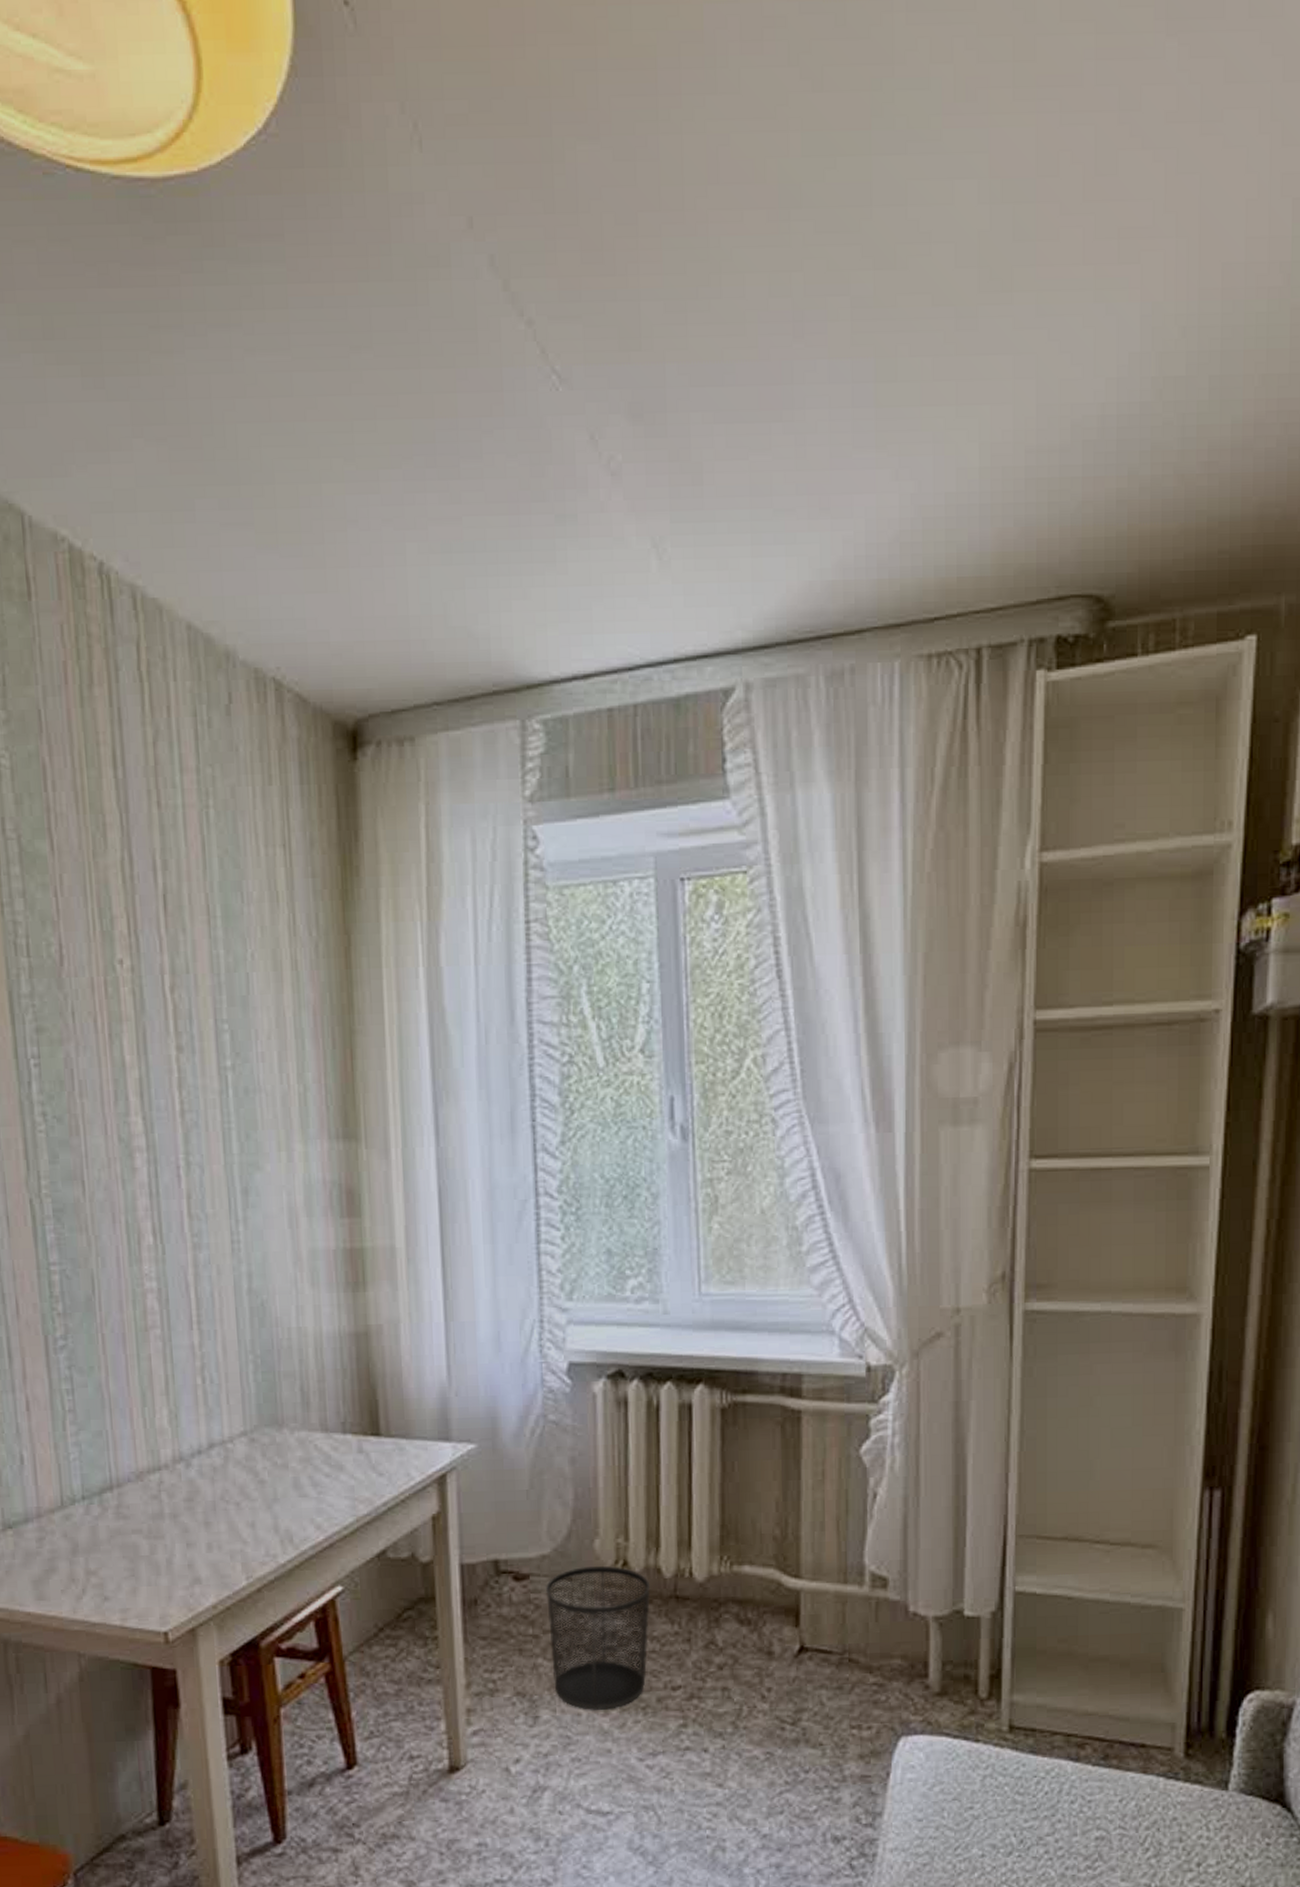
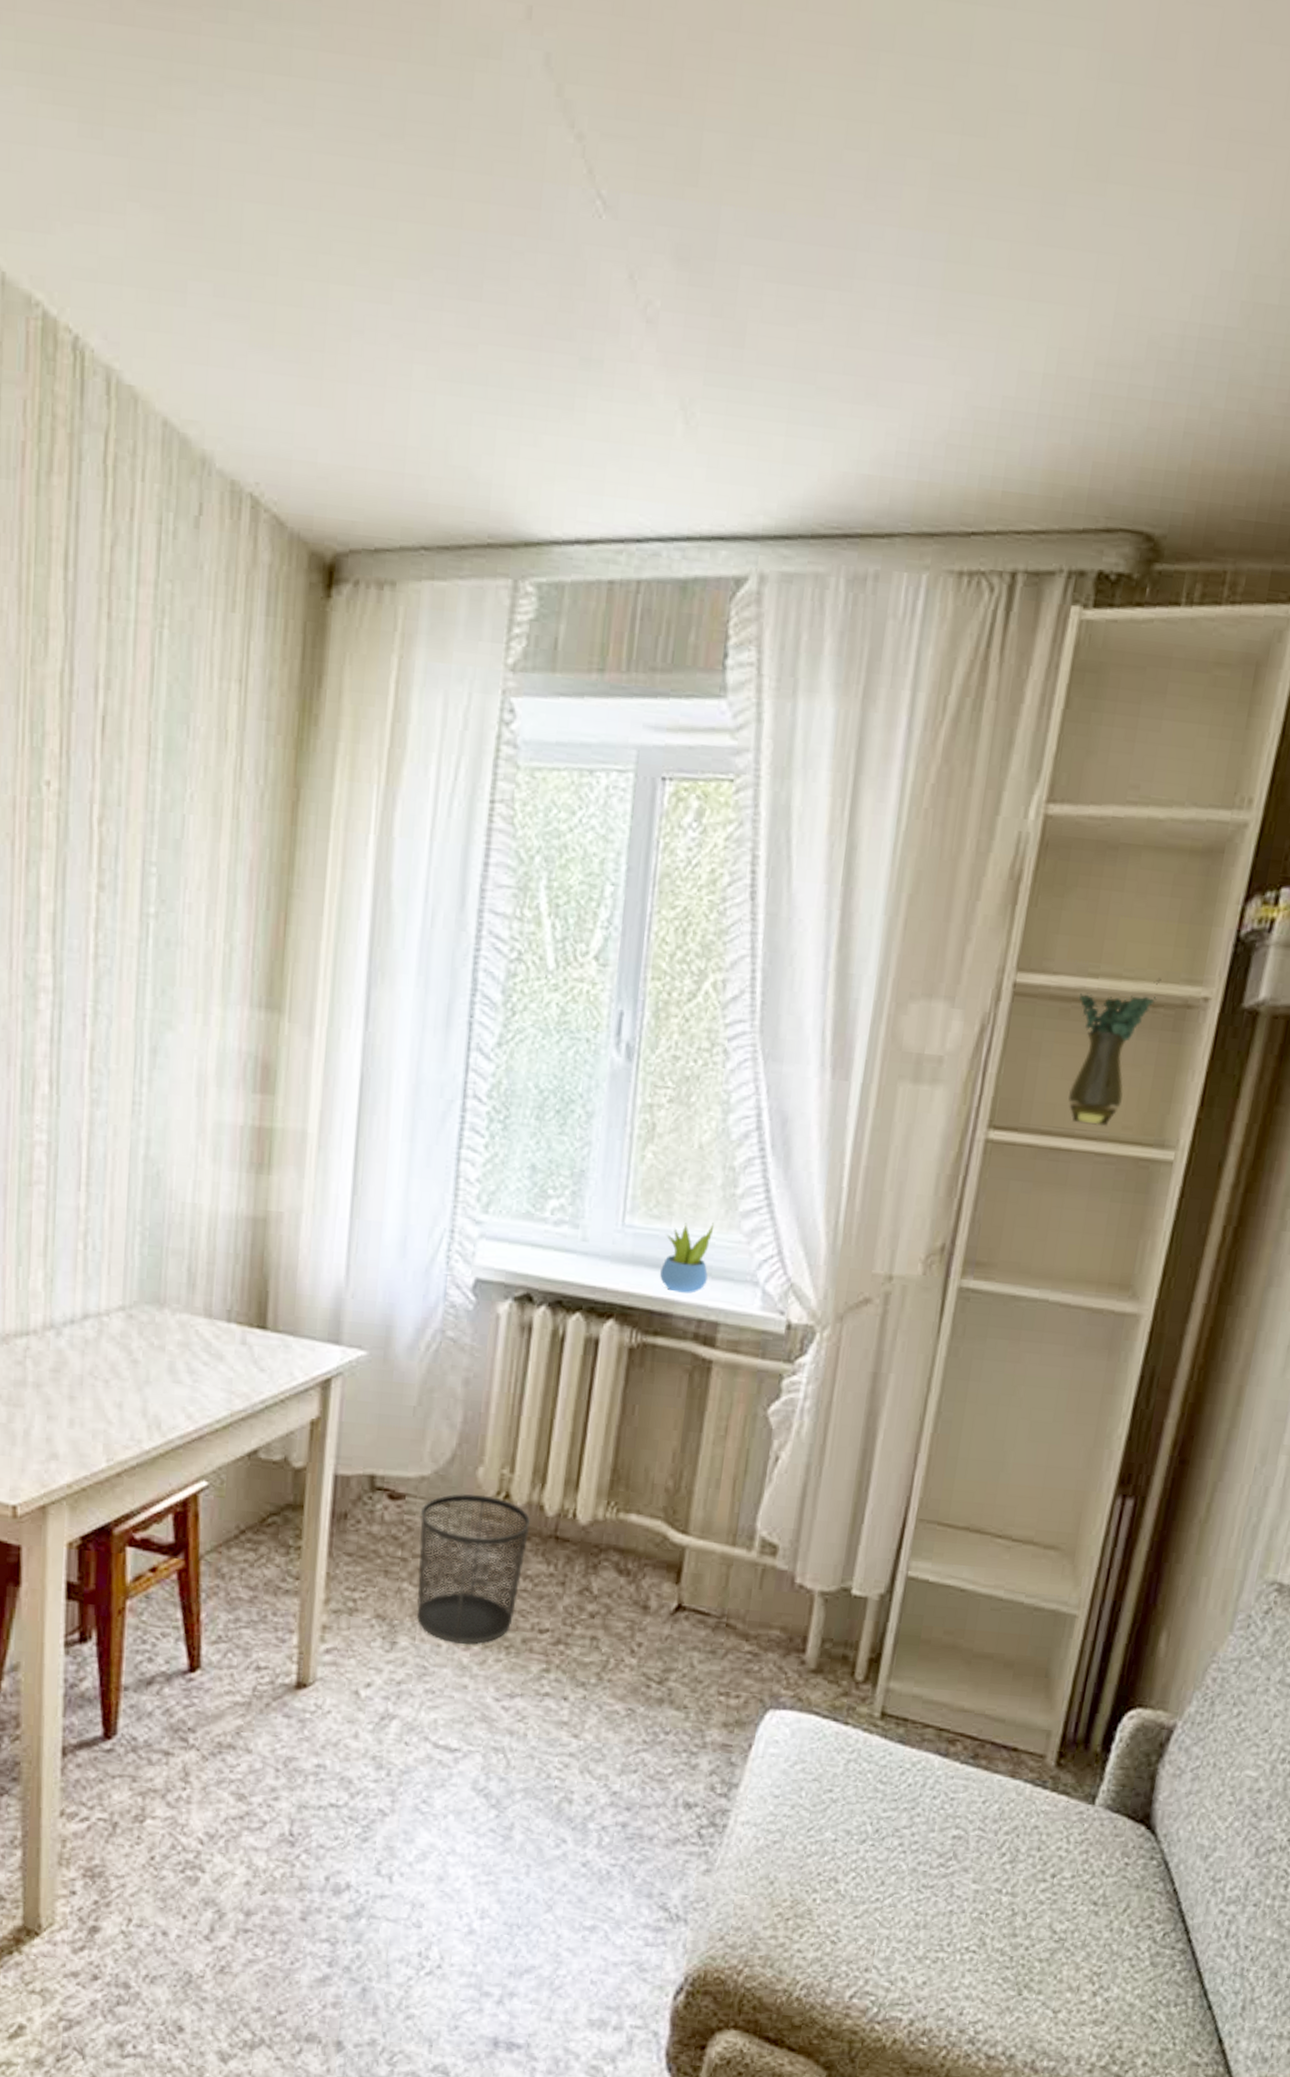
succulent plant: none [740,1281,786,1351] -> present [659,1223,715,1294]
vase: none [1098,997,1172,1143] -> present [1068,978,1162,1127]

